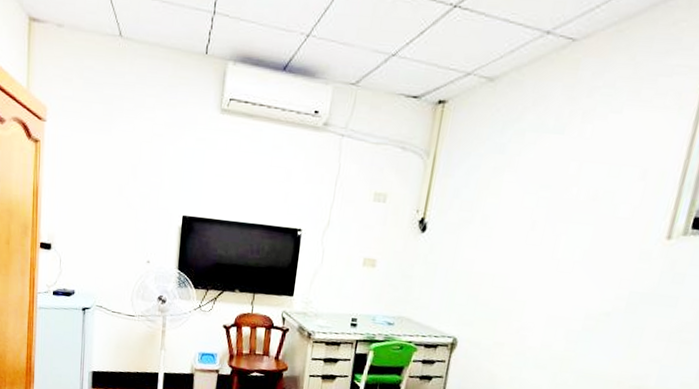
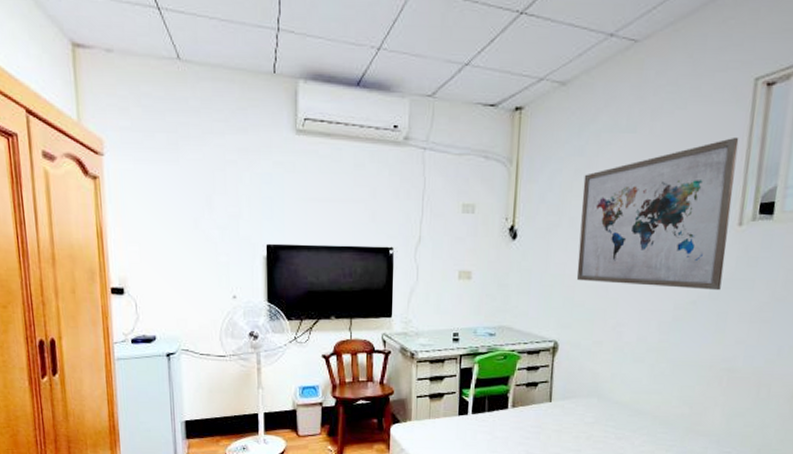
wall art: none [483,145,678,305] -> present [576,136,739,291]

